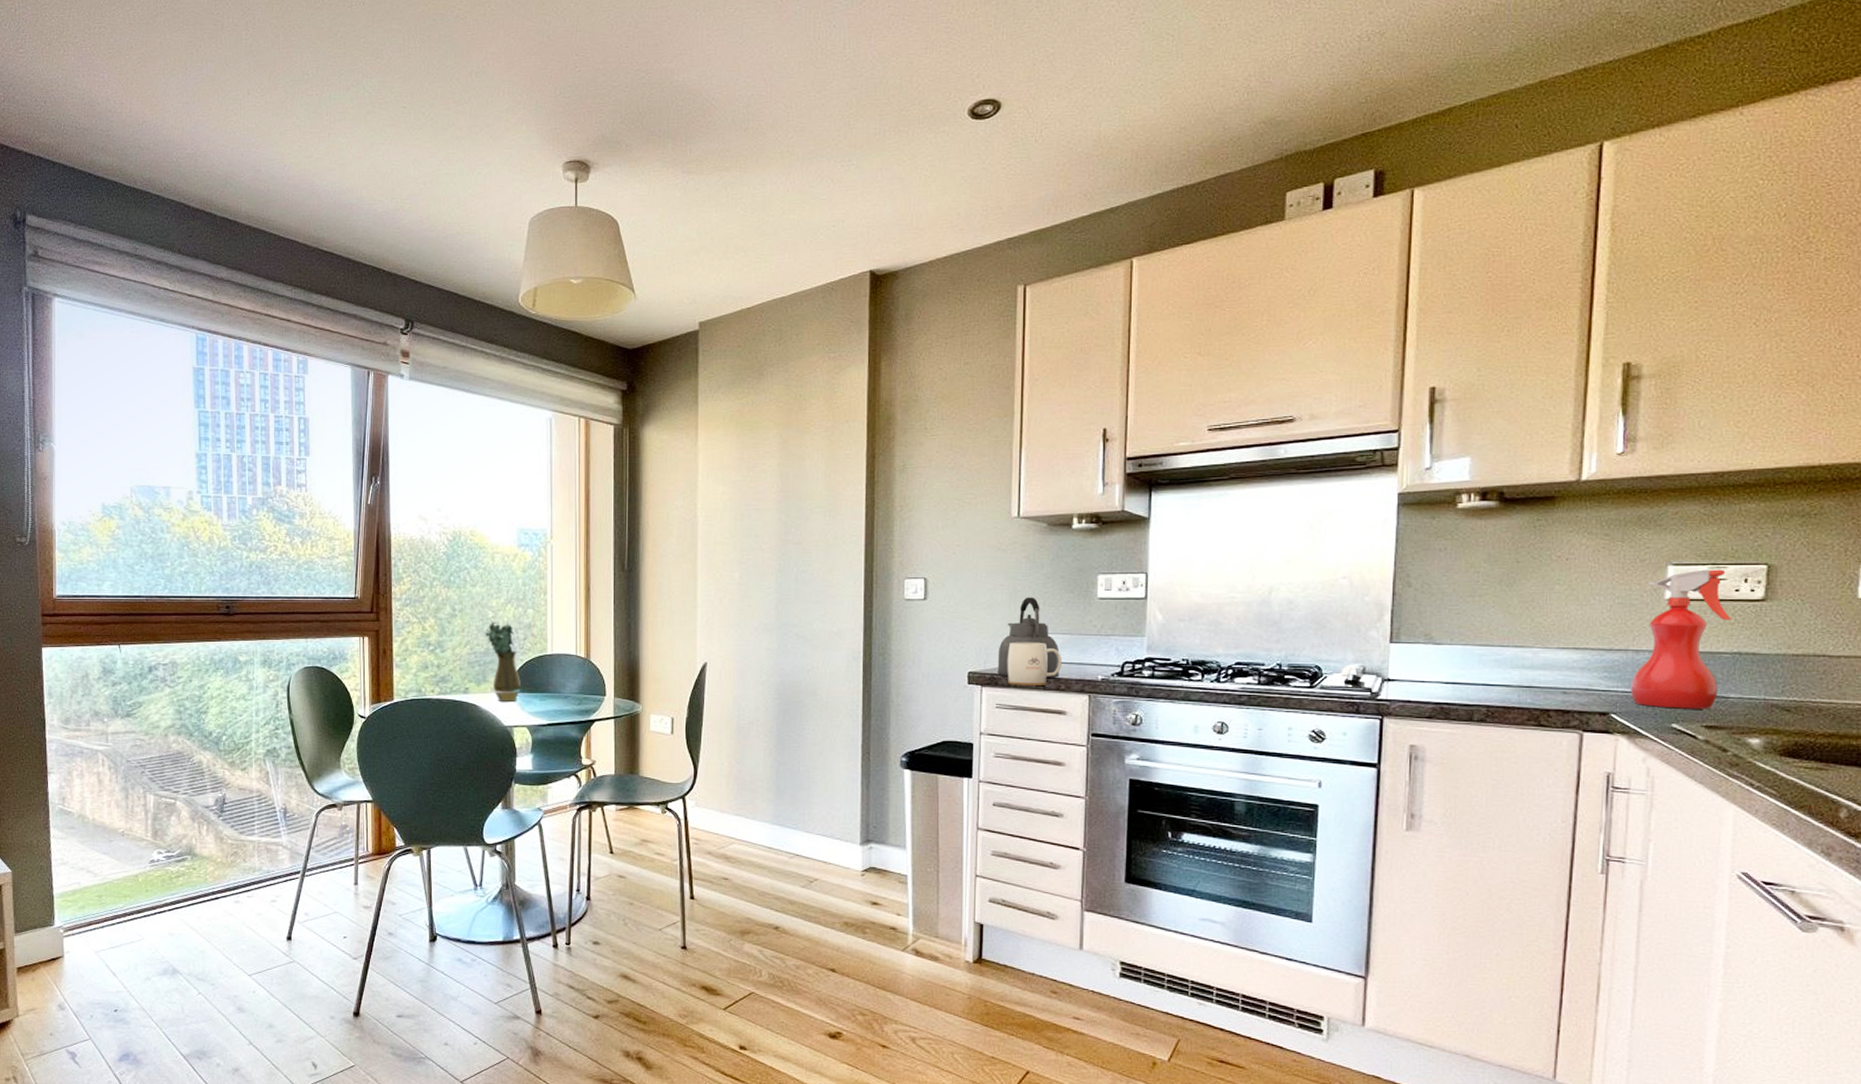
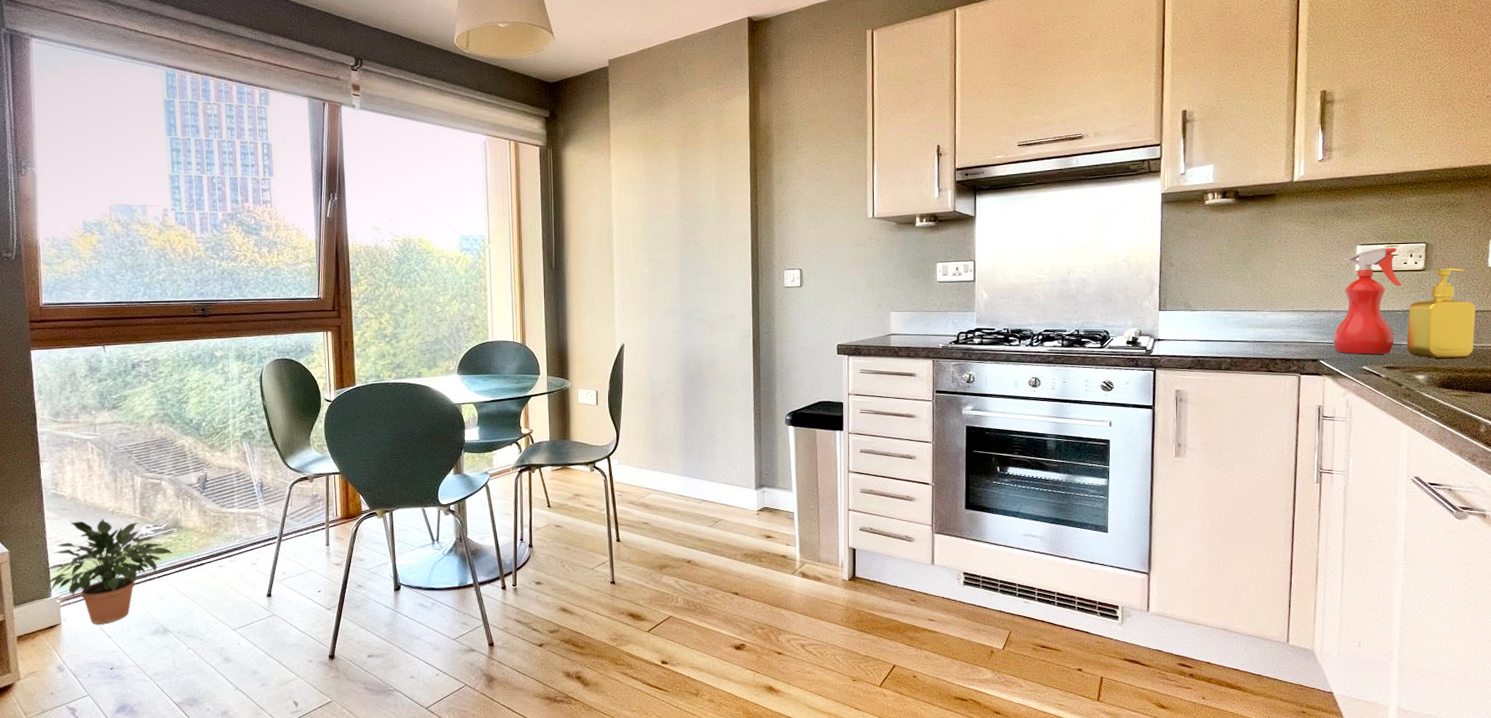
potted plant: none [44,840,185,960] -> present [40,518,173,624]
vase: present [486,619,521,701] -> none [435,313,467,383]
kettle: present [997,597,1060,679] -> none [860,282,909,348]
mug: present [1007,641,1062,687] -> none [867,318,911,355]
soap dispenser: none [1735,598,1838,719] -> present [1406,268,1476,359]

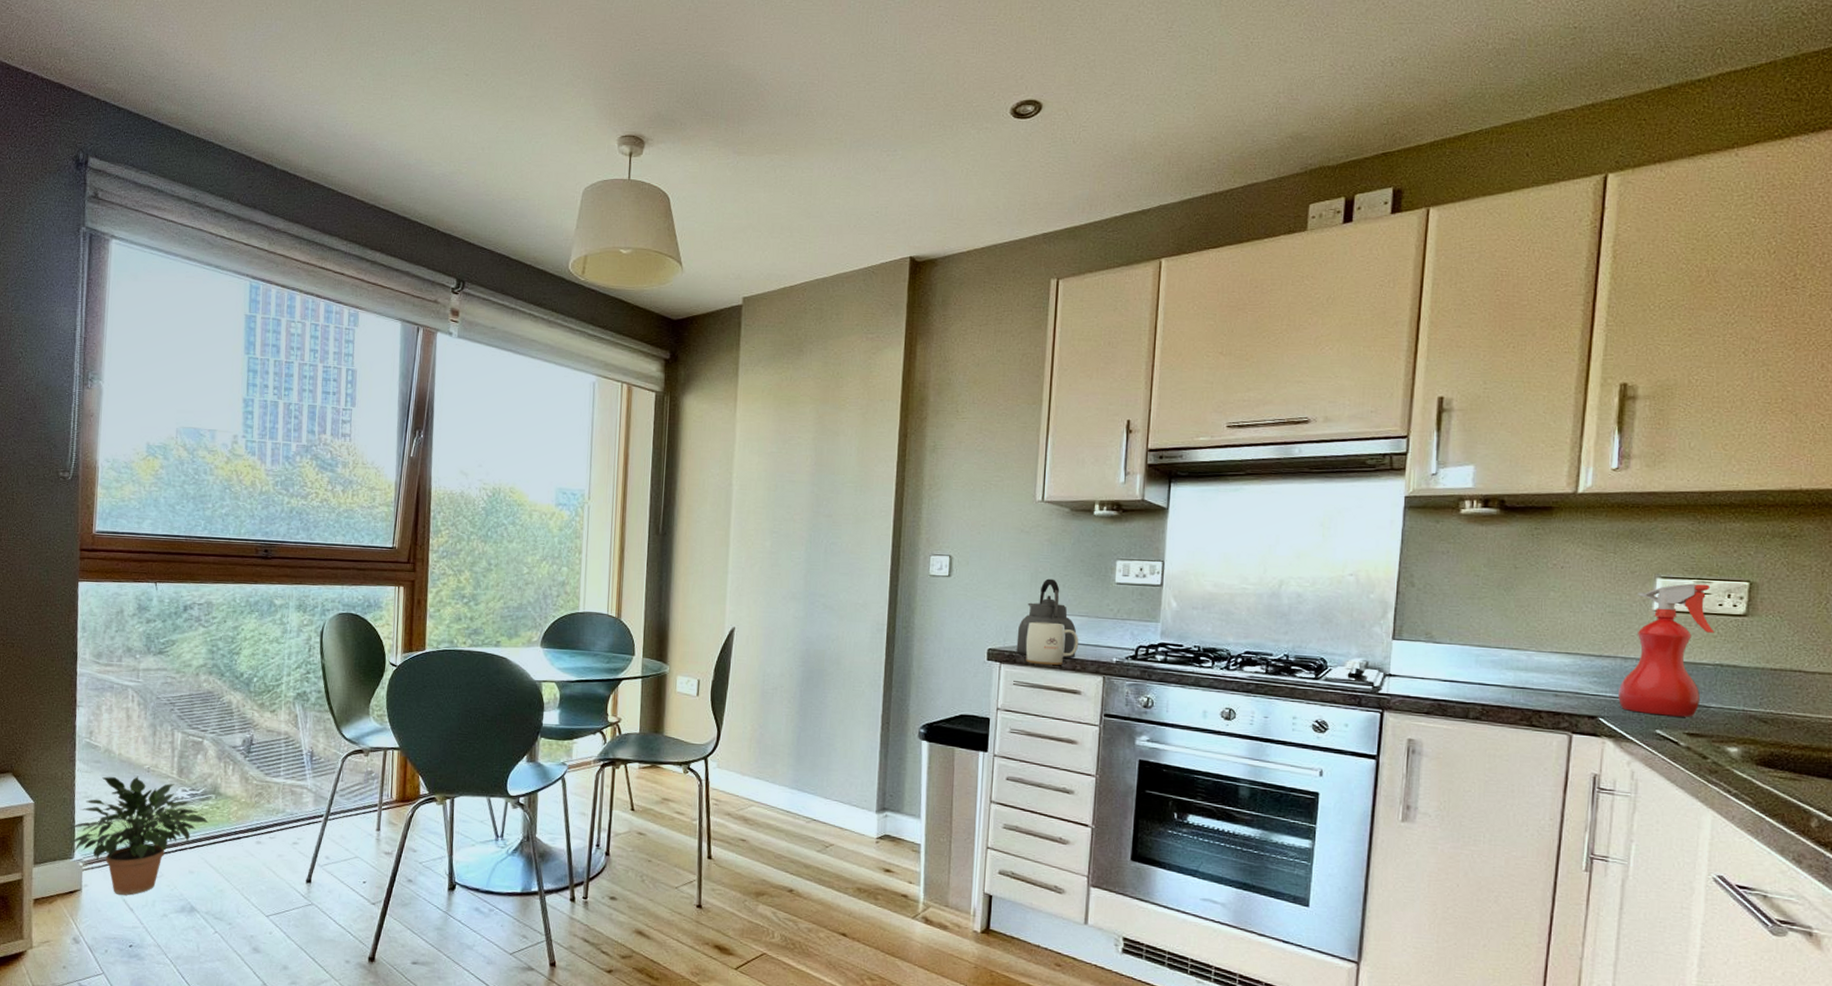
kettle: none [860,282,909,348] -> present [1016,578,1076,659]
mug: none [867,318,911,355] -> present [1025,621,1079,666]
soap dispenser: present [1406,268,1476,359] -> none [1716,615,1813,732]

